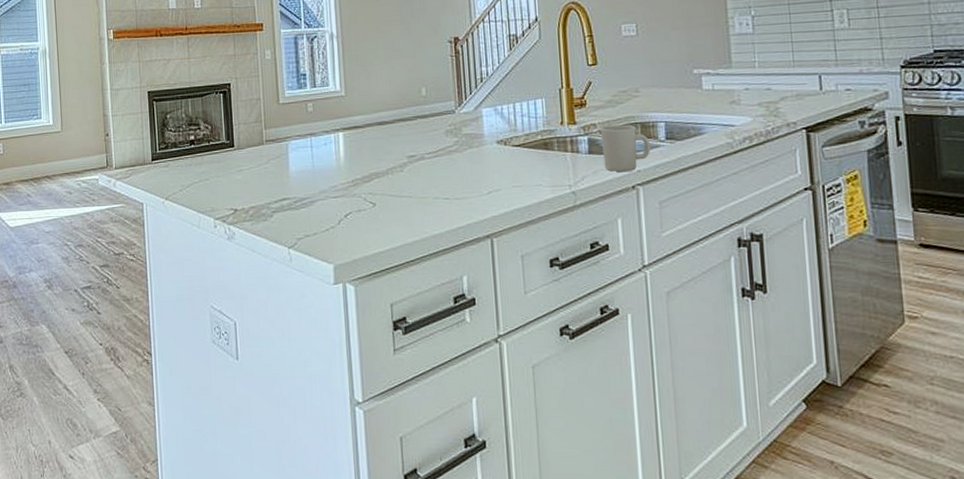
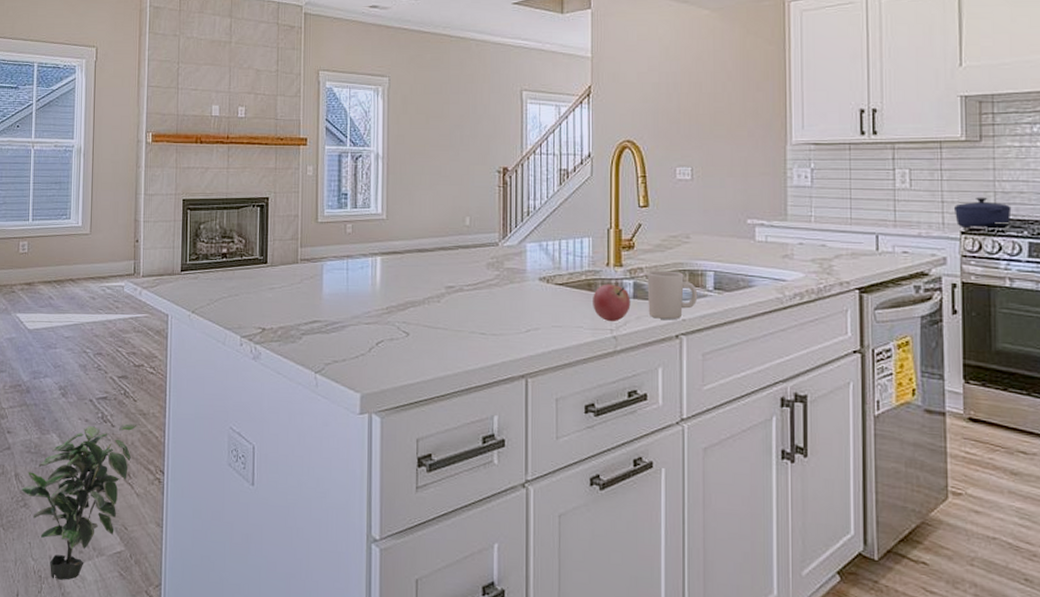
potted plant: none [17,310,122,463] -> present [22,423,137,580]
fruit: none [549,141,587,179] -> present [593,284,631,322]
cooking pot: none [892,30,949,64] -> present [953,197,1012,231]

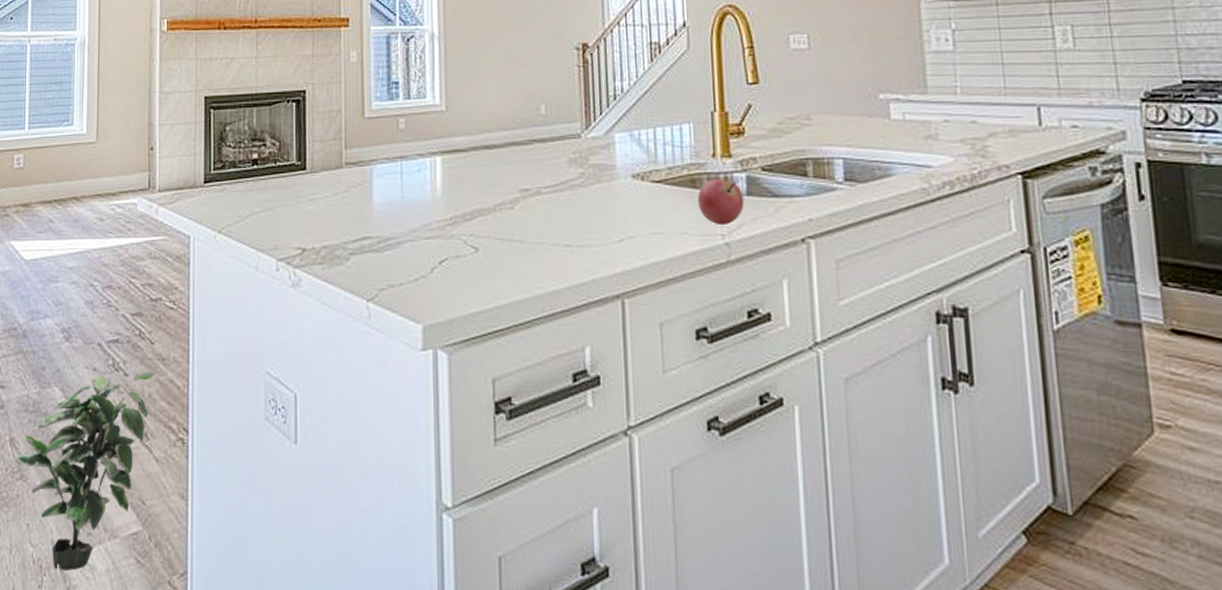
mug: present [647,270,698,319] -> none [761,160,826,219]
cooking pot: present [953,197,1012,231] -> none [1129,55,1201,97]

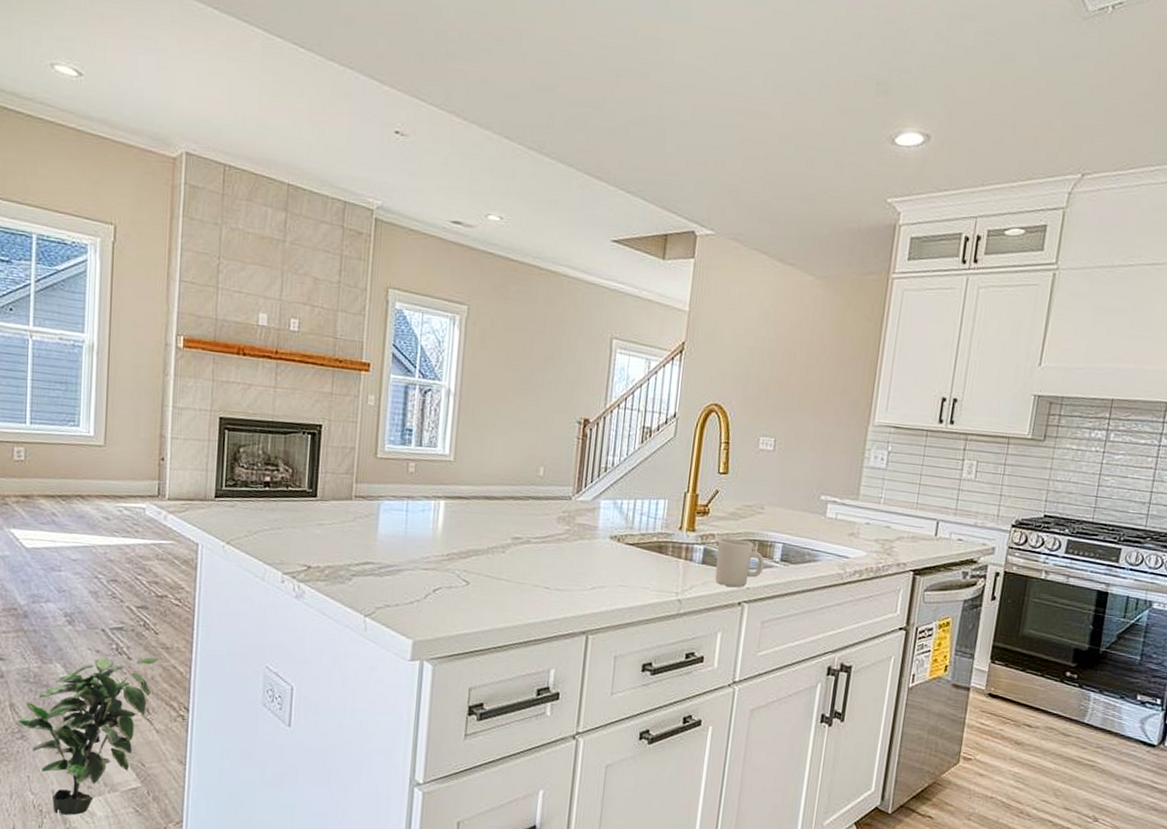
fruit: present [698,179,744,226] -> none [661,547,699,586]
mug: none [761,160,826,219] -> present [715,537,765,587]

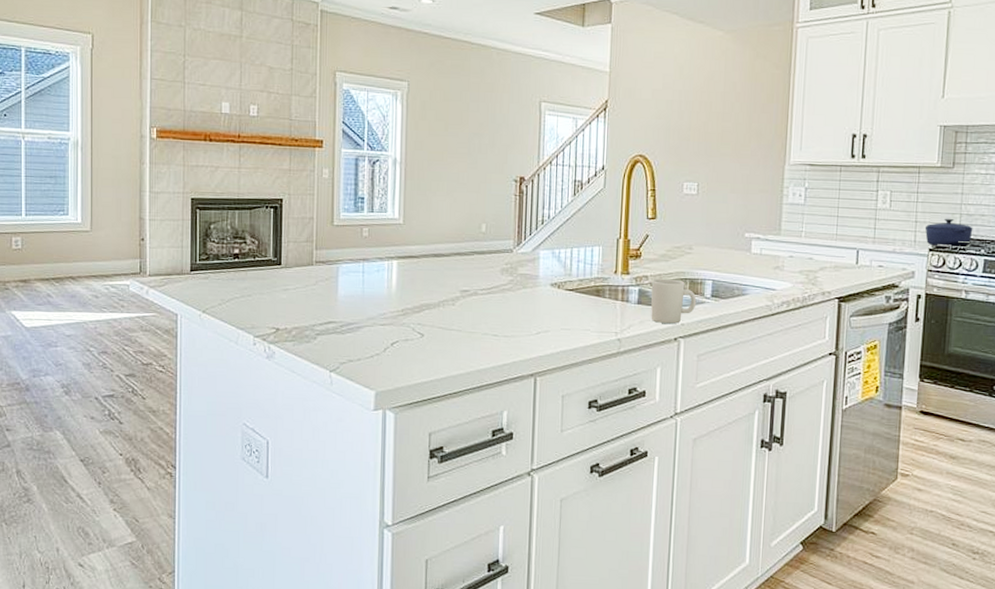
potted plant: present [18,656,159,815] -> none [24,420,147,571]
cooking pot: none [1009,493,1059,527] -> present [924,218,973,249]

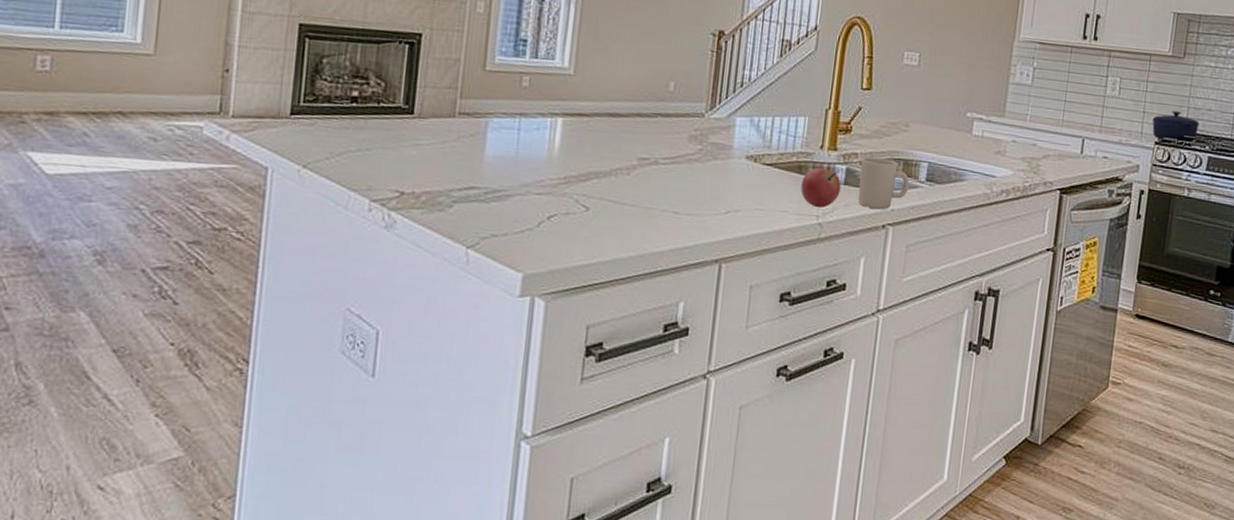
fruit: none [600,290,635,326] -> present [800,167,841,209]

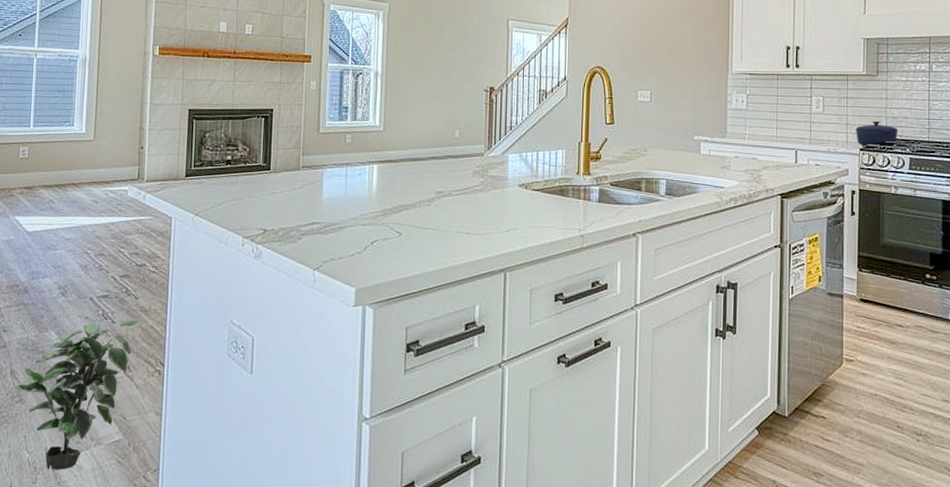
potted plant: none [26,301,213,496] -> present [17,320,138,470]
fruit: present [800,167,841,209] -> none [564,190,596,223]
mug: present [857,156,910,209] -> none [610,178,652,220]

